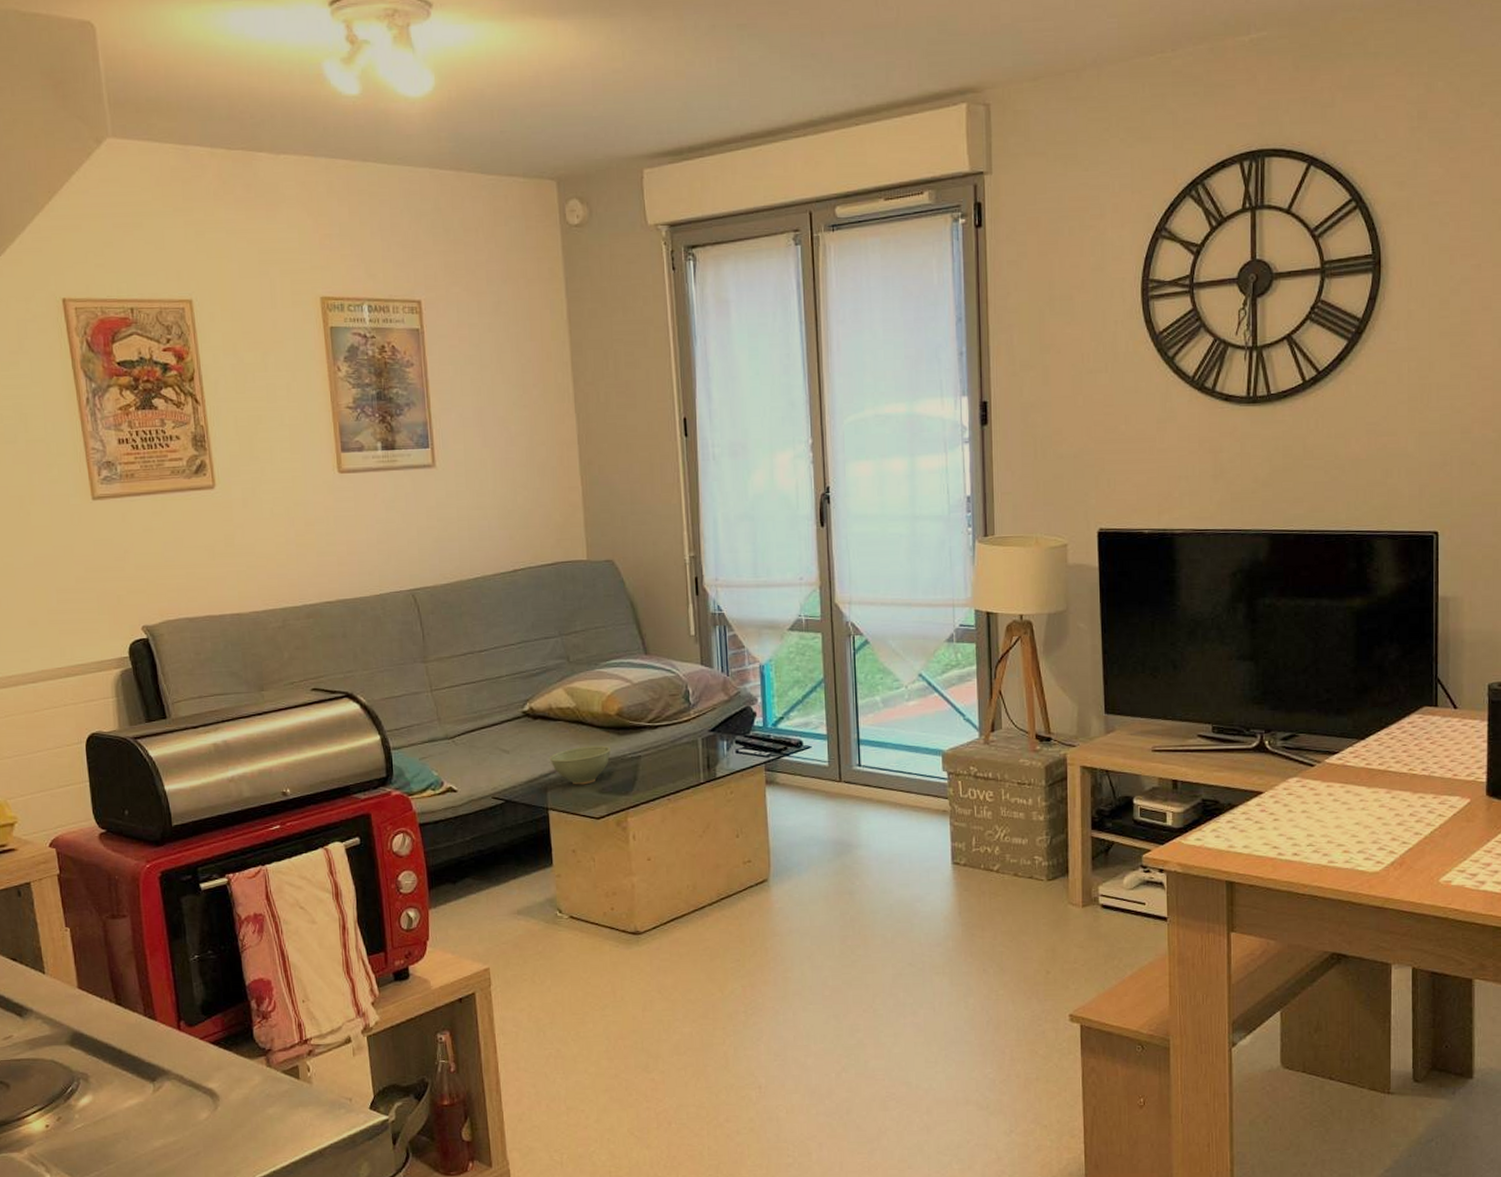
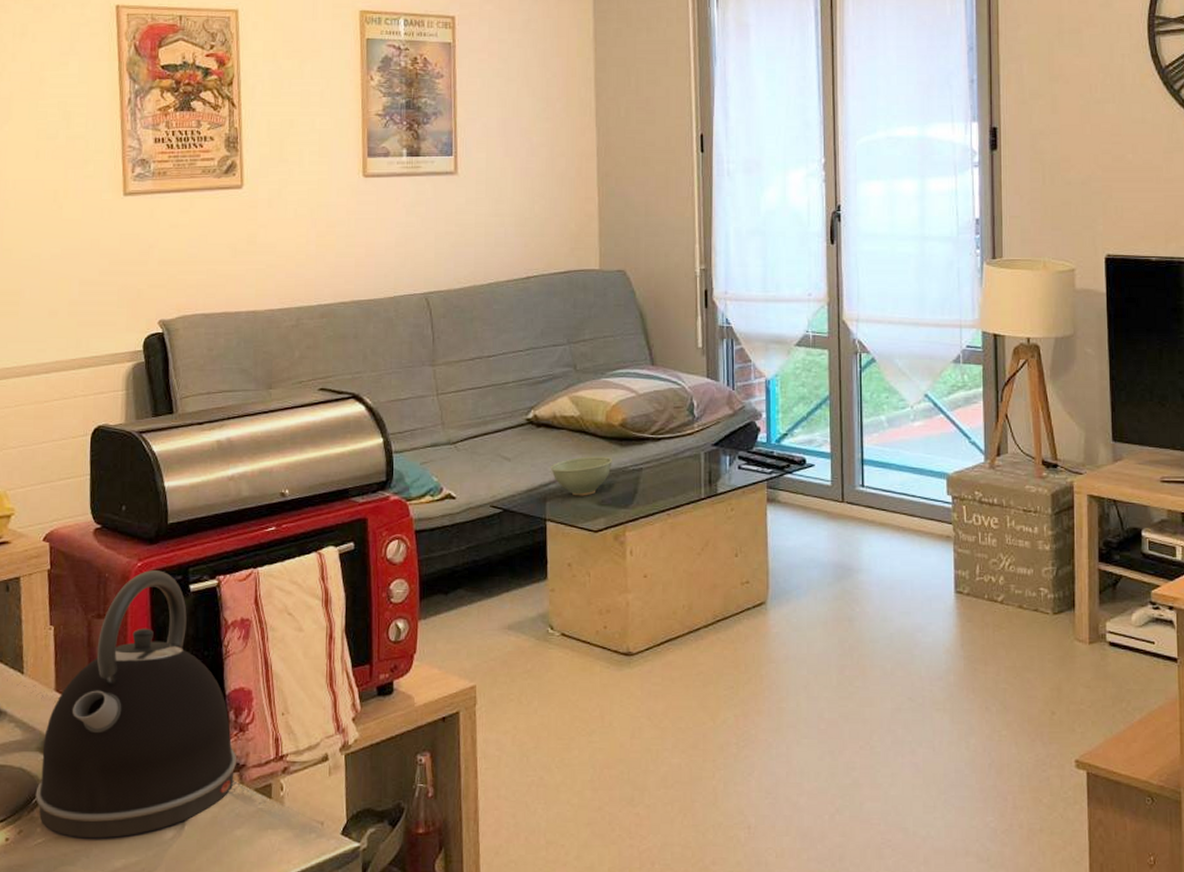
kettle: none [69,871,263,1122] -> present [35,570,238,839]

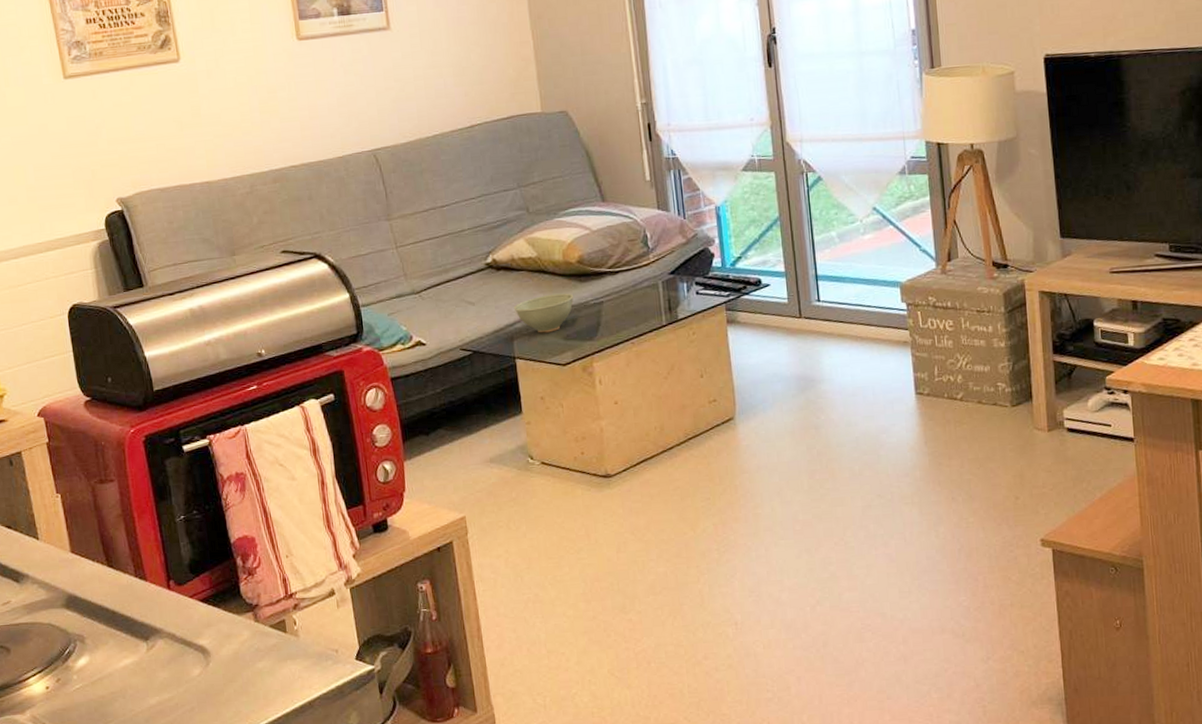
kettle: present [35,570,238,839] -> none [67,435,250,682]

